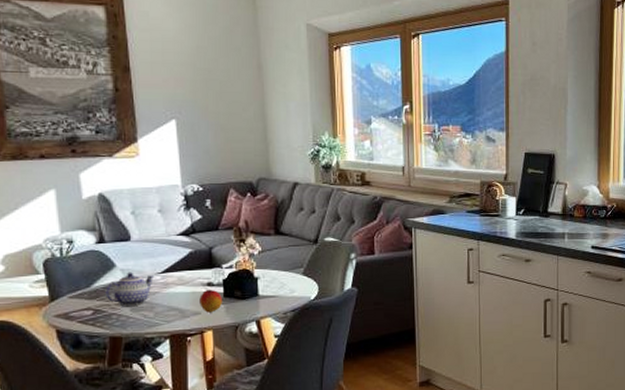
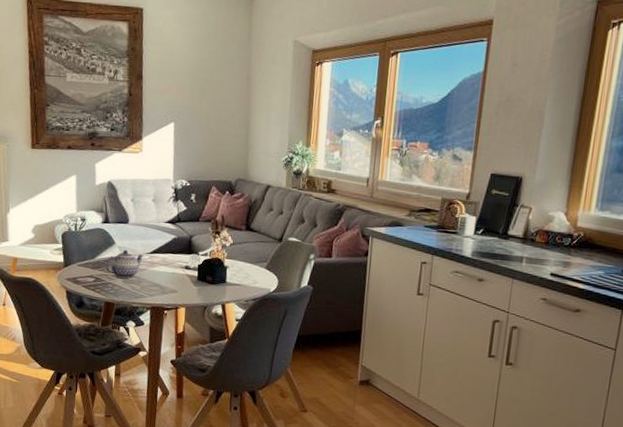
peach: present [199,289,222,313] -> none [177,271,196,292]

